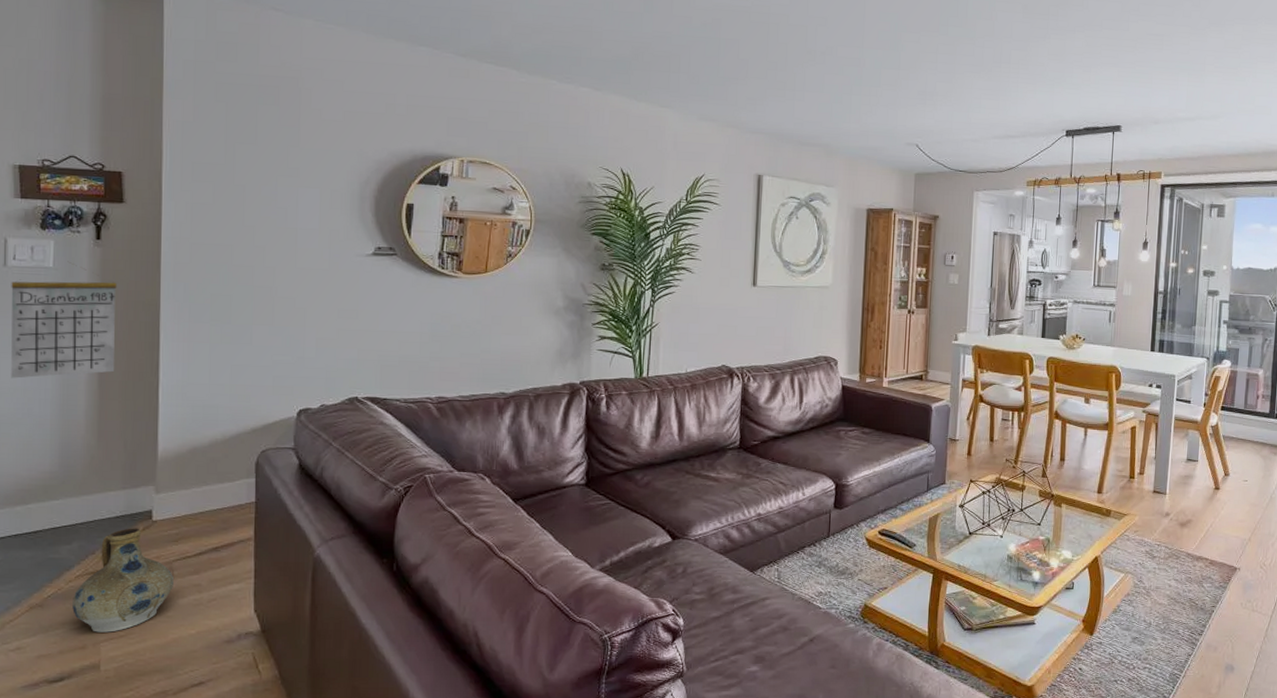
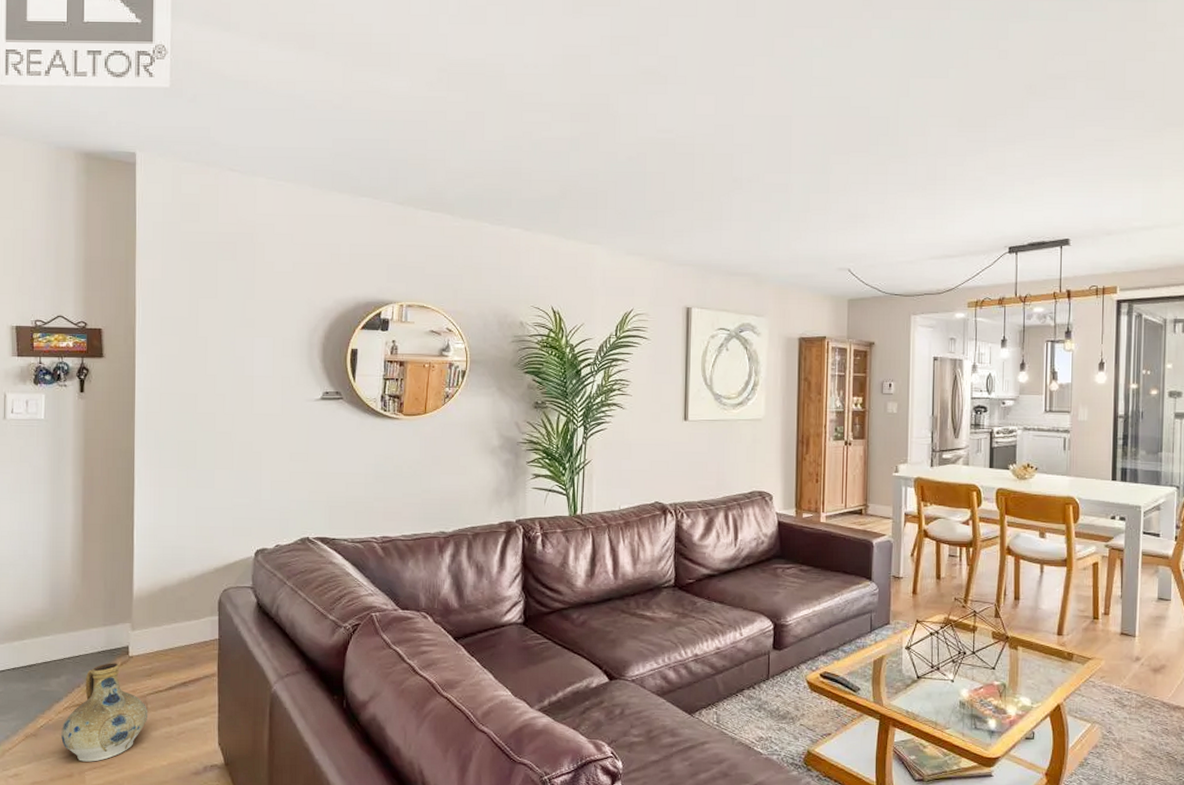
calendar: present [11,261,117,379] -> none [9,413,98,523]

